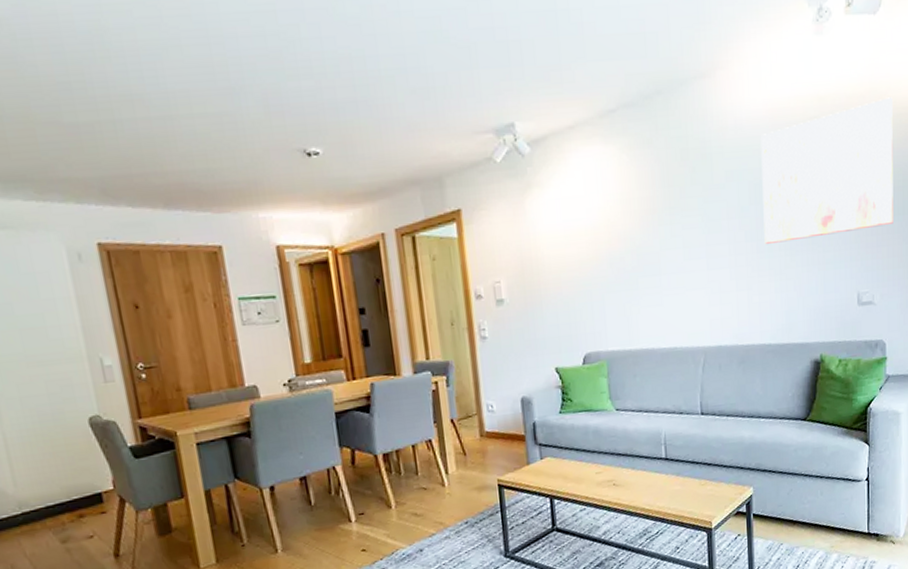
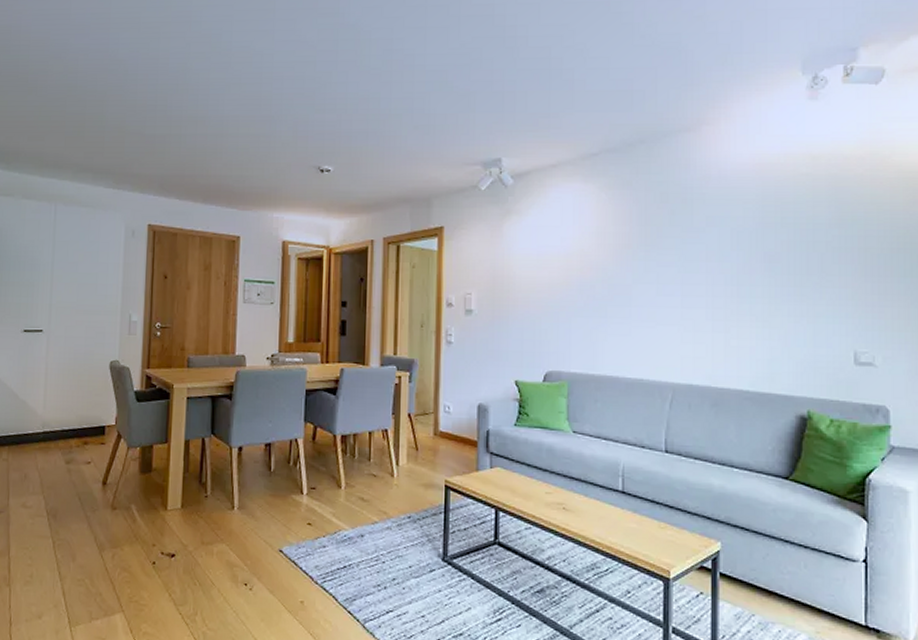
wall art: present [760,97,893,244] -> none [746,161,899,290]

